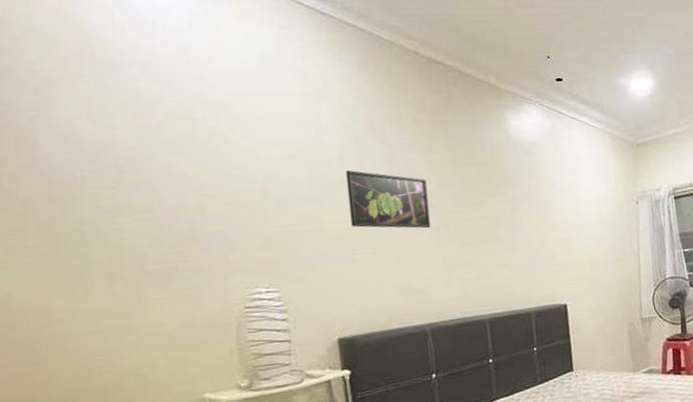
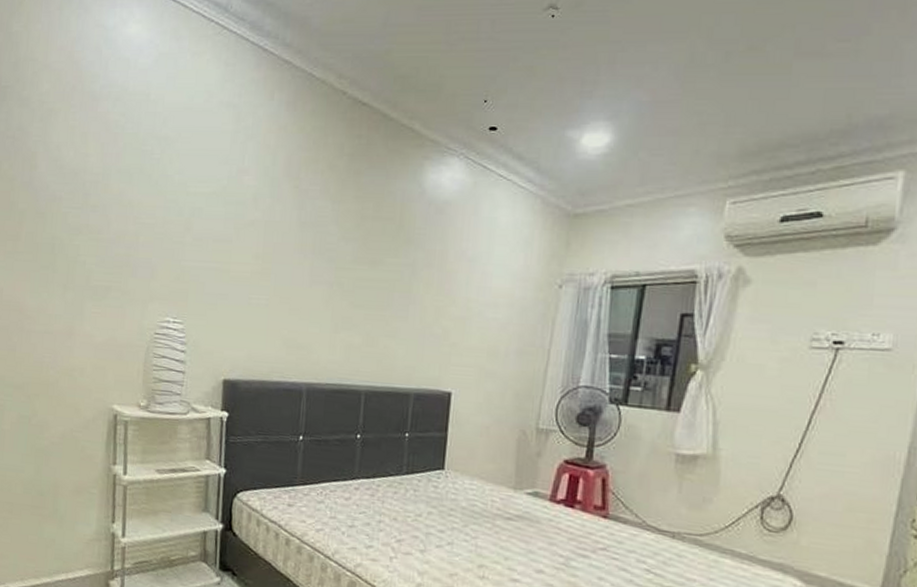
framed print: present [346,170,431,229] -> none [253,213,330,283]

